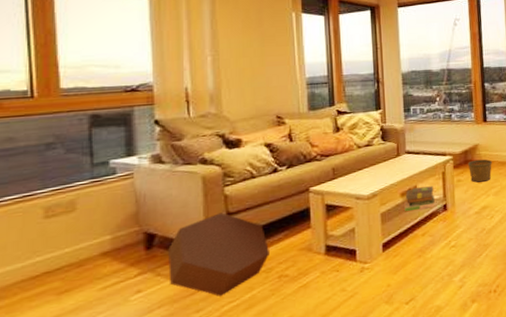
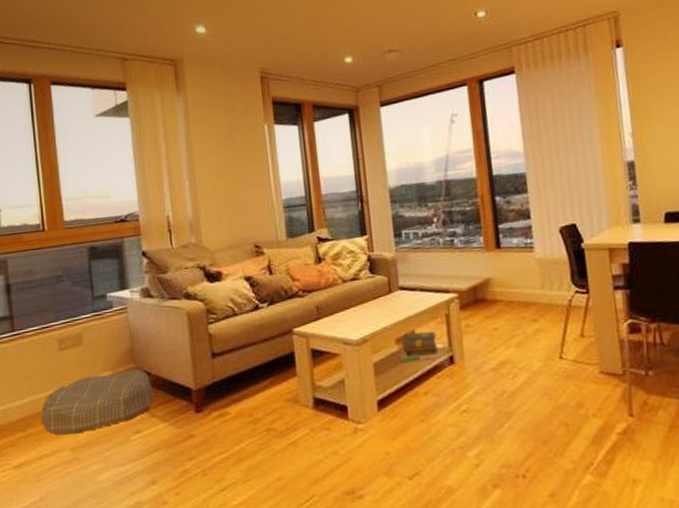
dog bed: none [15,231,160,304] -> present [41,369,155,434]
pouf: present [168,212,269,296] -> none [161,353,256,445]
basket: present [467,159,493,183] -> none [477,298,512,329]

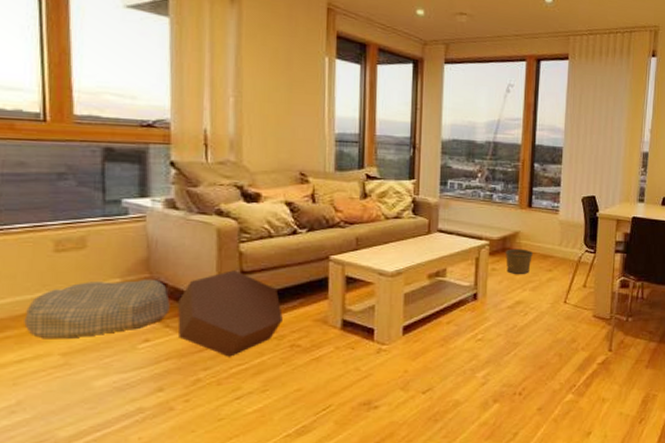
pouf: none [161,353,256,445] -> present [177,270,283,357]
books: present [399,331,438,363] -> none [429,271,465,296]
basket: none [477,298,512,329] -> present [505,248,534,274]

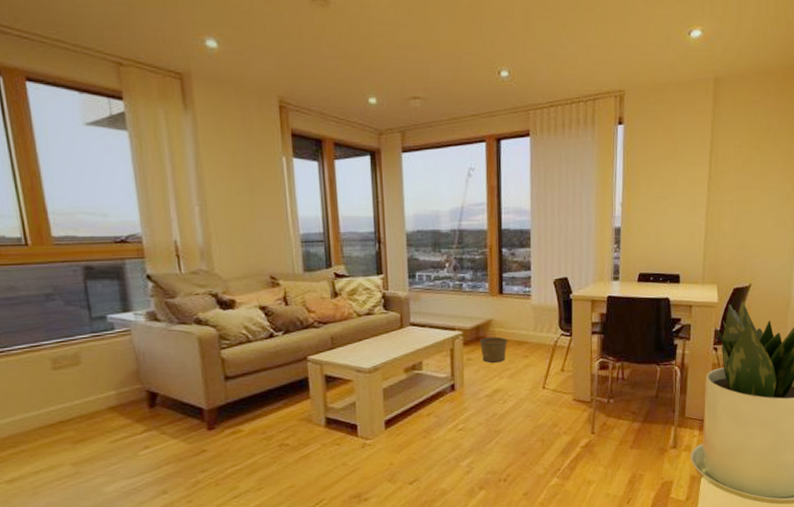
dog bed: present [24,279,170,339] -> none [35,389,164,450]
pouf: present [177,270,283,357] -> none [170,376,269,459]

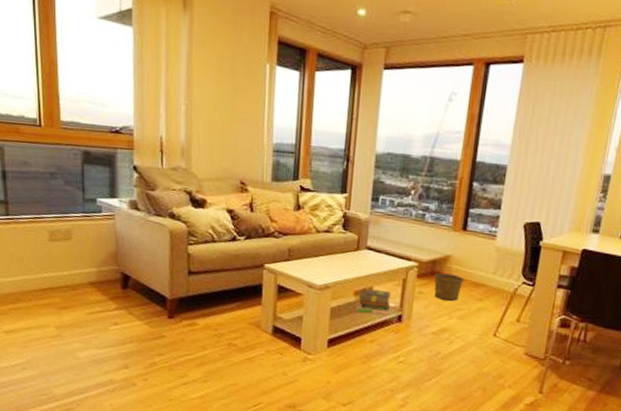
books: none [407,363,442,390] -> present [355,289,391,315]

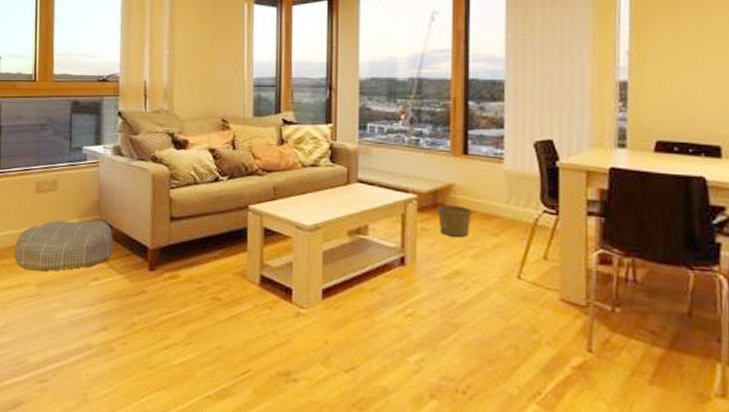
dog bed: none [30,268,133,315] -> present [13,220,114,272]
books: present [355,289,391,315] -> none [350,228,389,257]

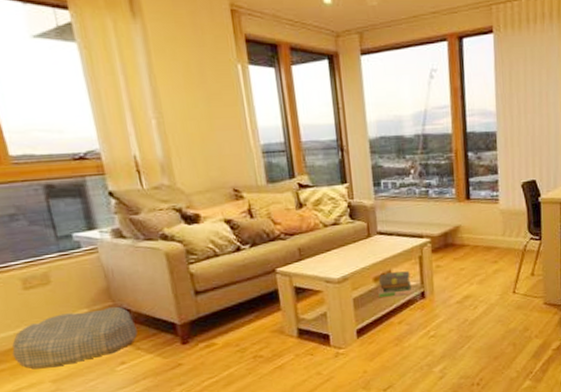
books: none [350,228,389,257] -> present [376,271,412,298]
basket: present [436,204,473,237] -> none [447,243,477,269]

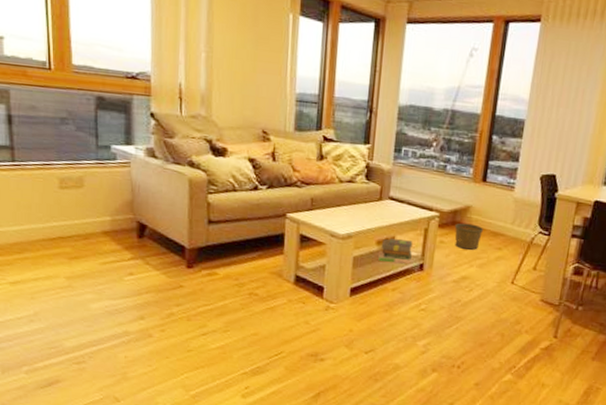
dog bed: present [12,306,138,369] -> none [38,217,150,265]
basket: none [447,243,477,269] -> present [454,223,484,250]

